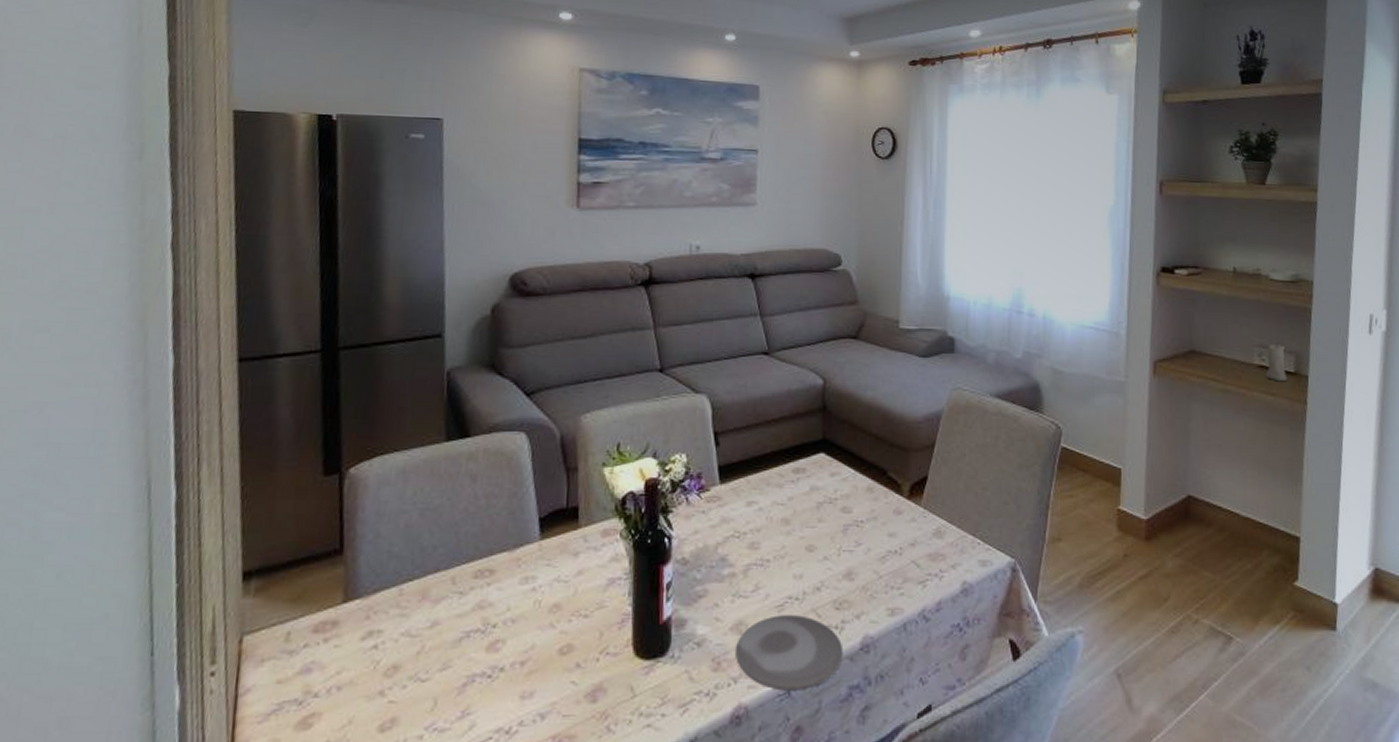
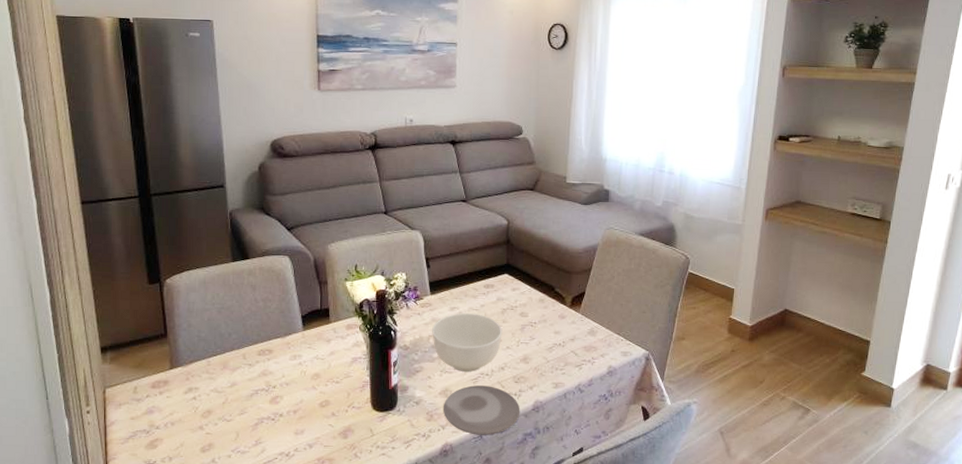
bowl: none [721,510,818,595] -> present [432,313,503,372]
candle: present [1265,343,1288,382] -> none [856,196,874,226]

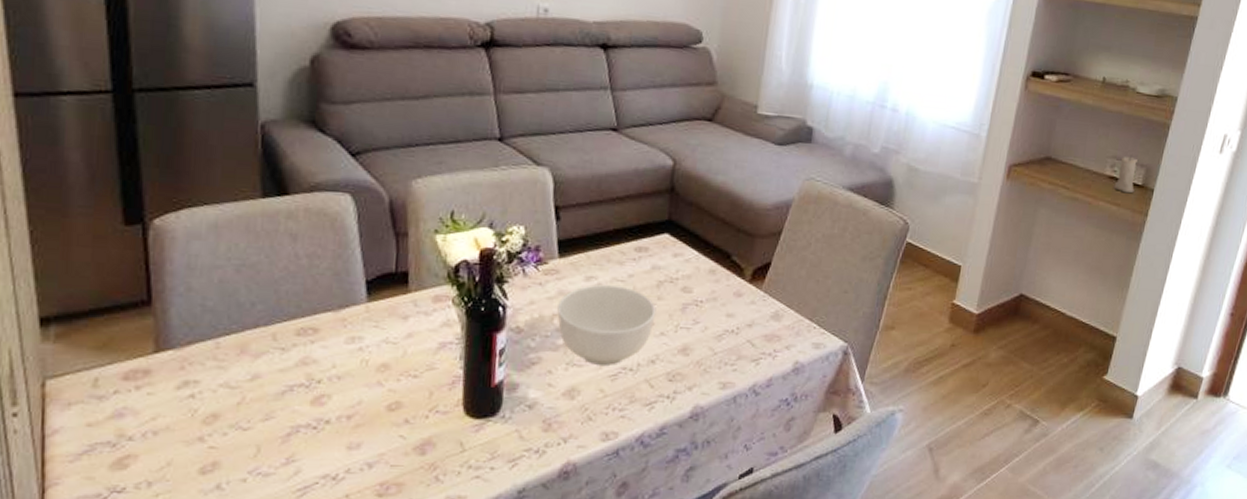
plate: present [442,385,520,435] -> none [566,384,674,452]
candle: none [856,196,874,226] -> present [1114,156,1137,194]

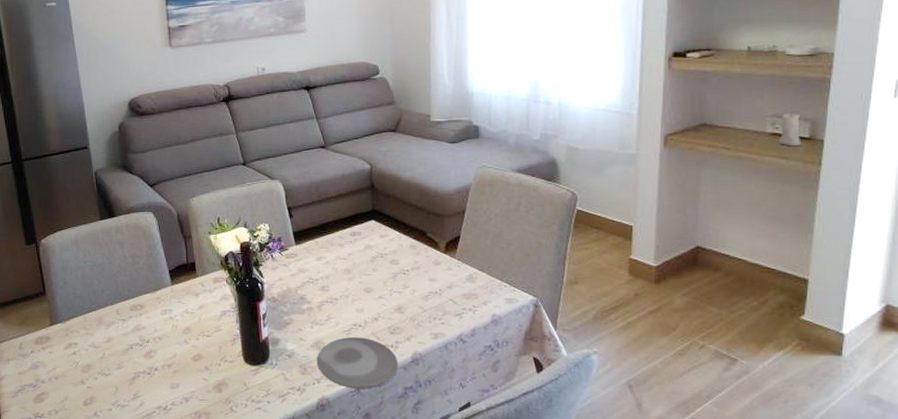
bowl: present [557,285,657,365] -> none [299,263,373,323]
plate: none [566,384,674,452] -> present [316,337,399,389]

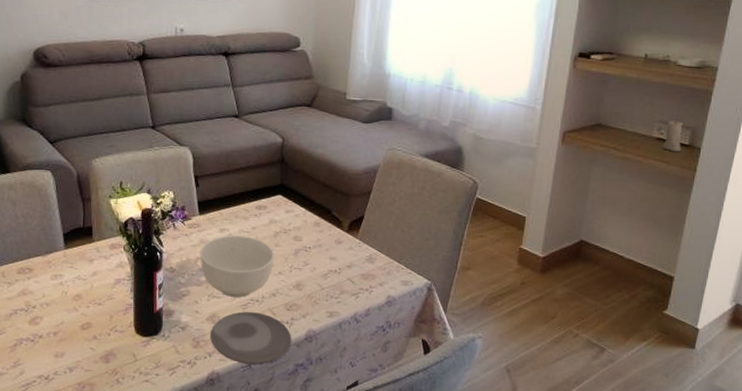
bowl: none [299,263,373,323] -> present [200,235,275,297]

